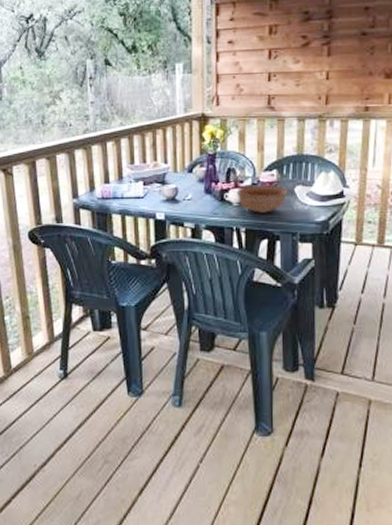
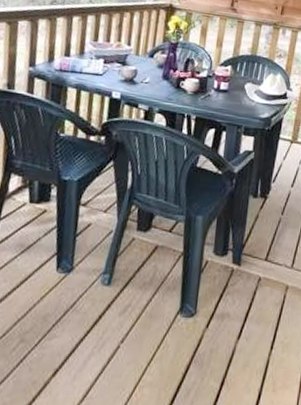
bowl: present [236,184,287,213] -> none [192,77,238,105]

